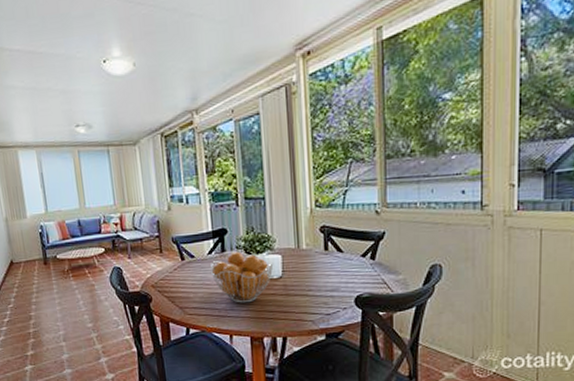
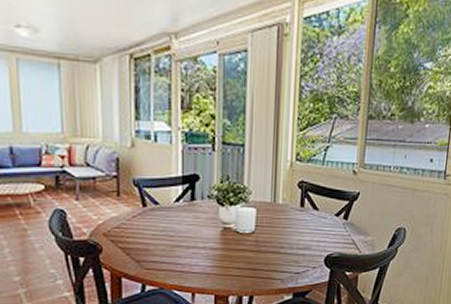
fruit basket: present [211,251,274,303] -> none [177,201,247,259]

